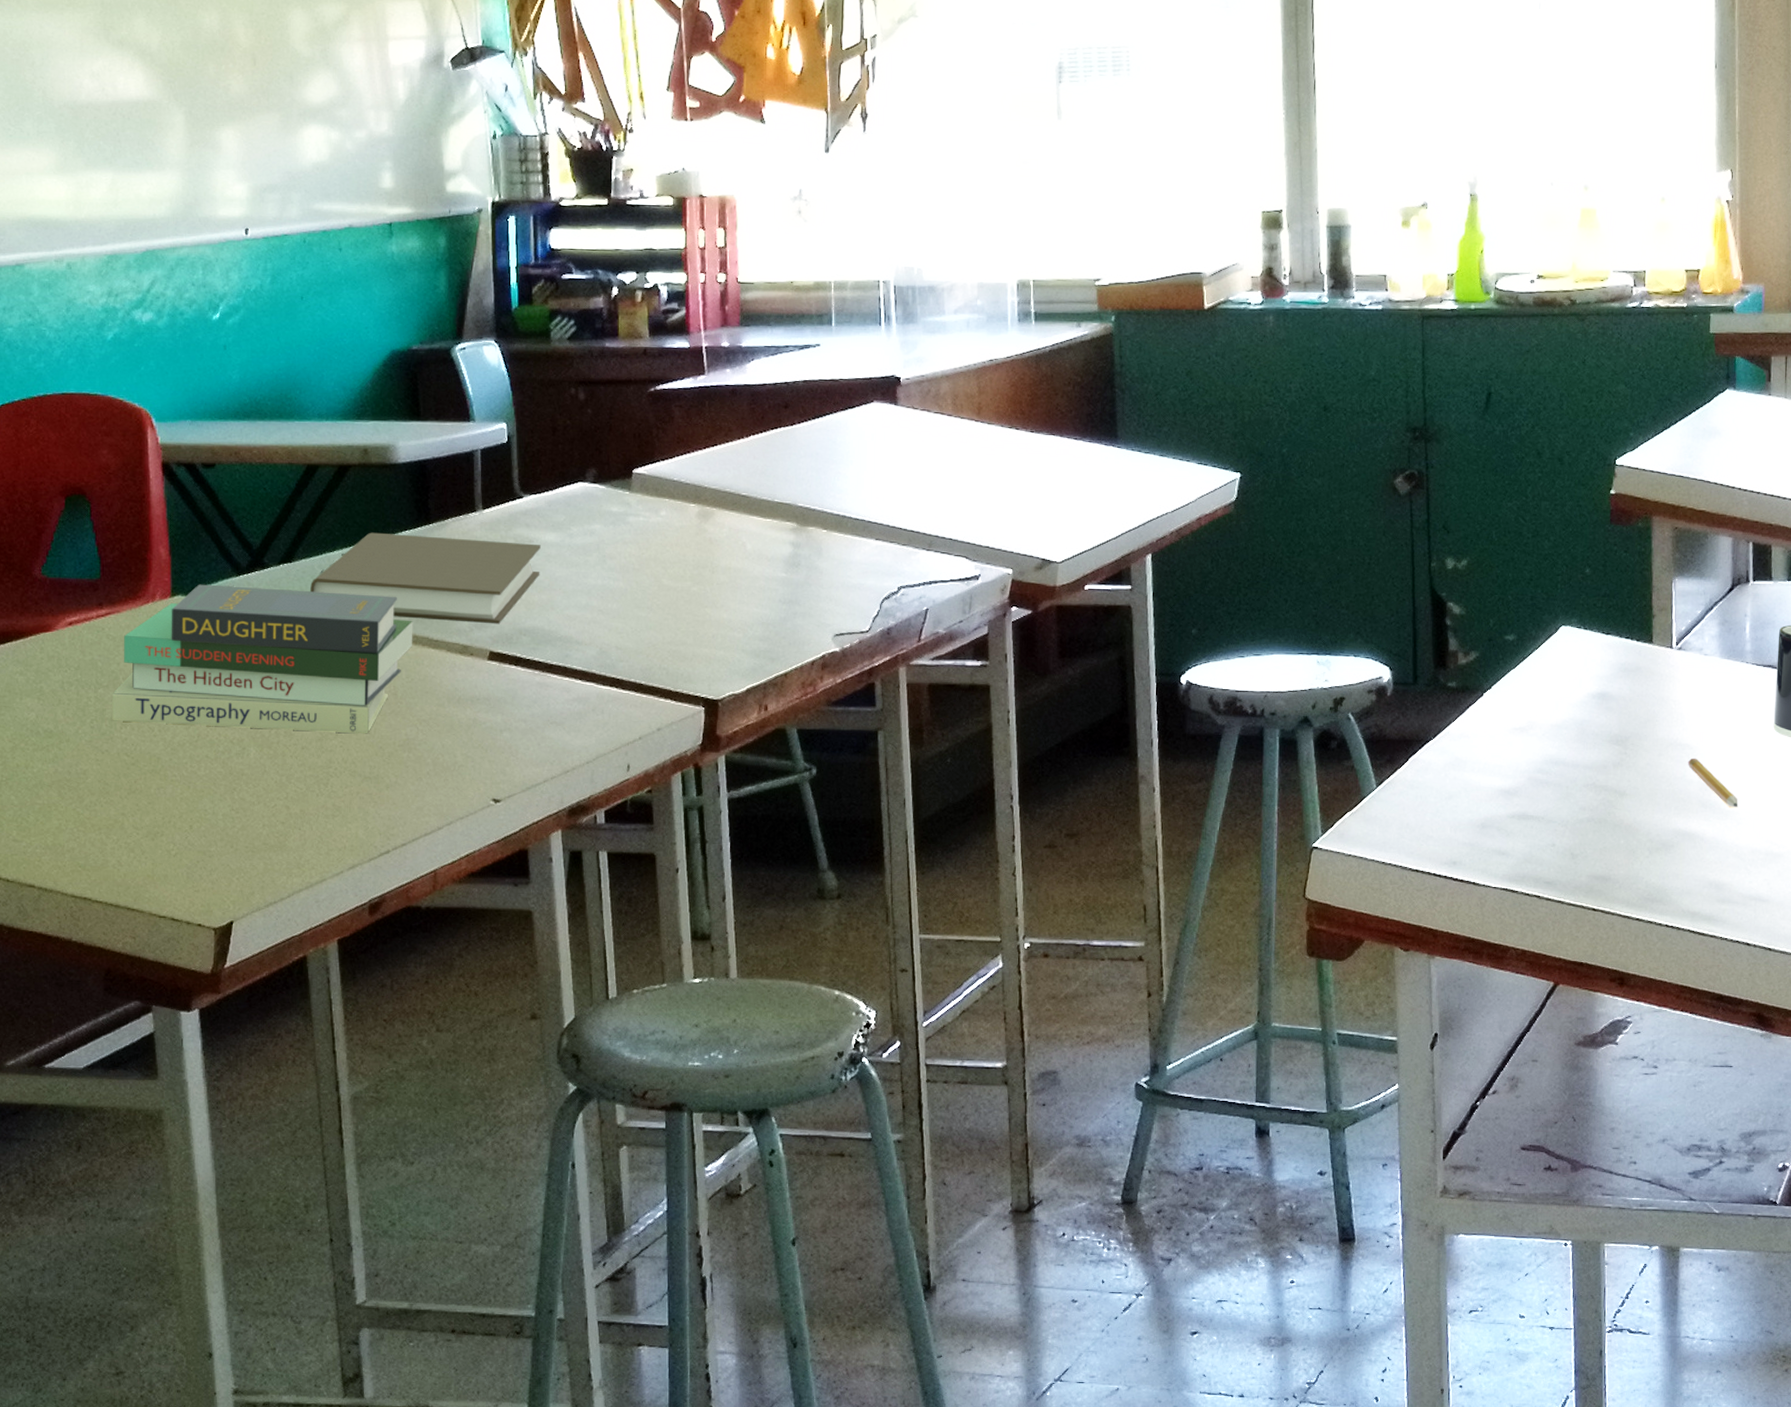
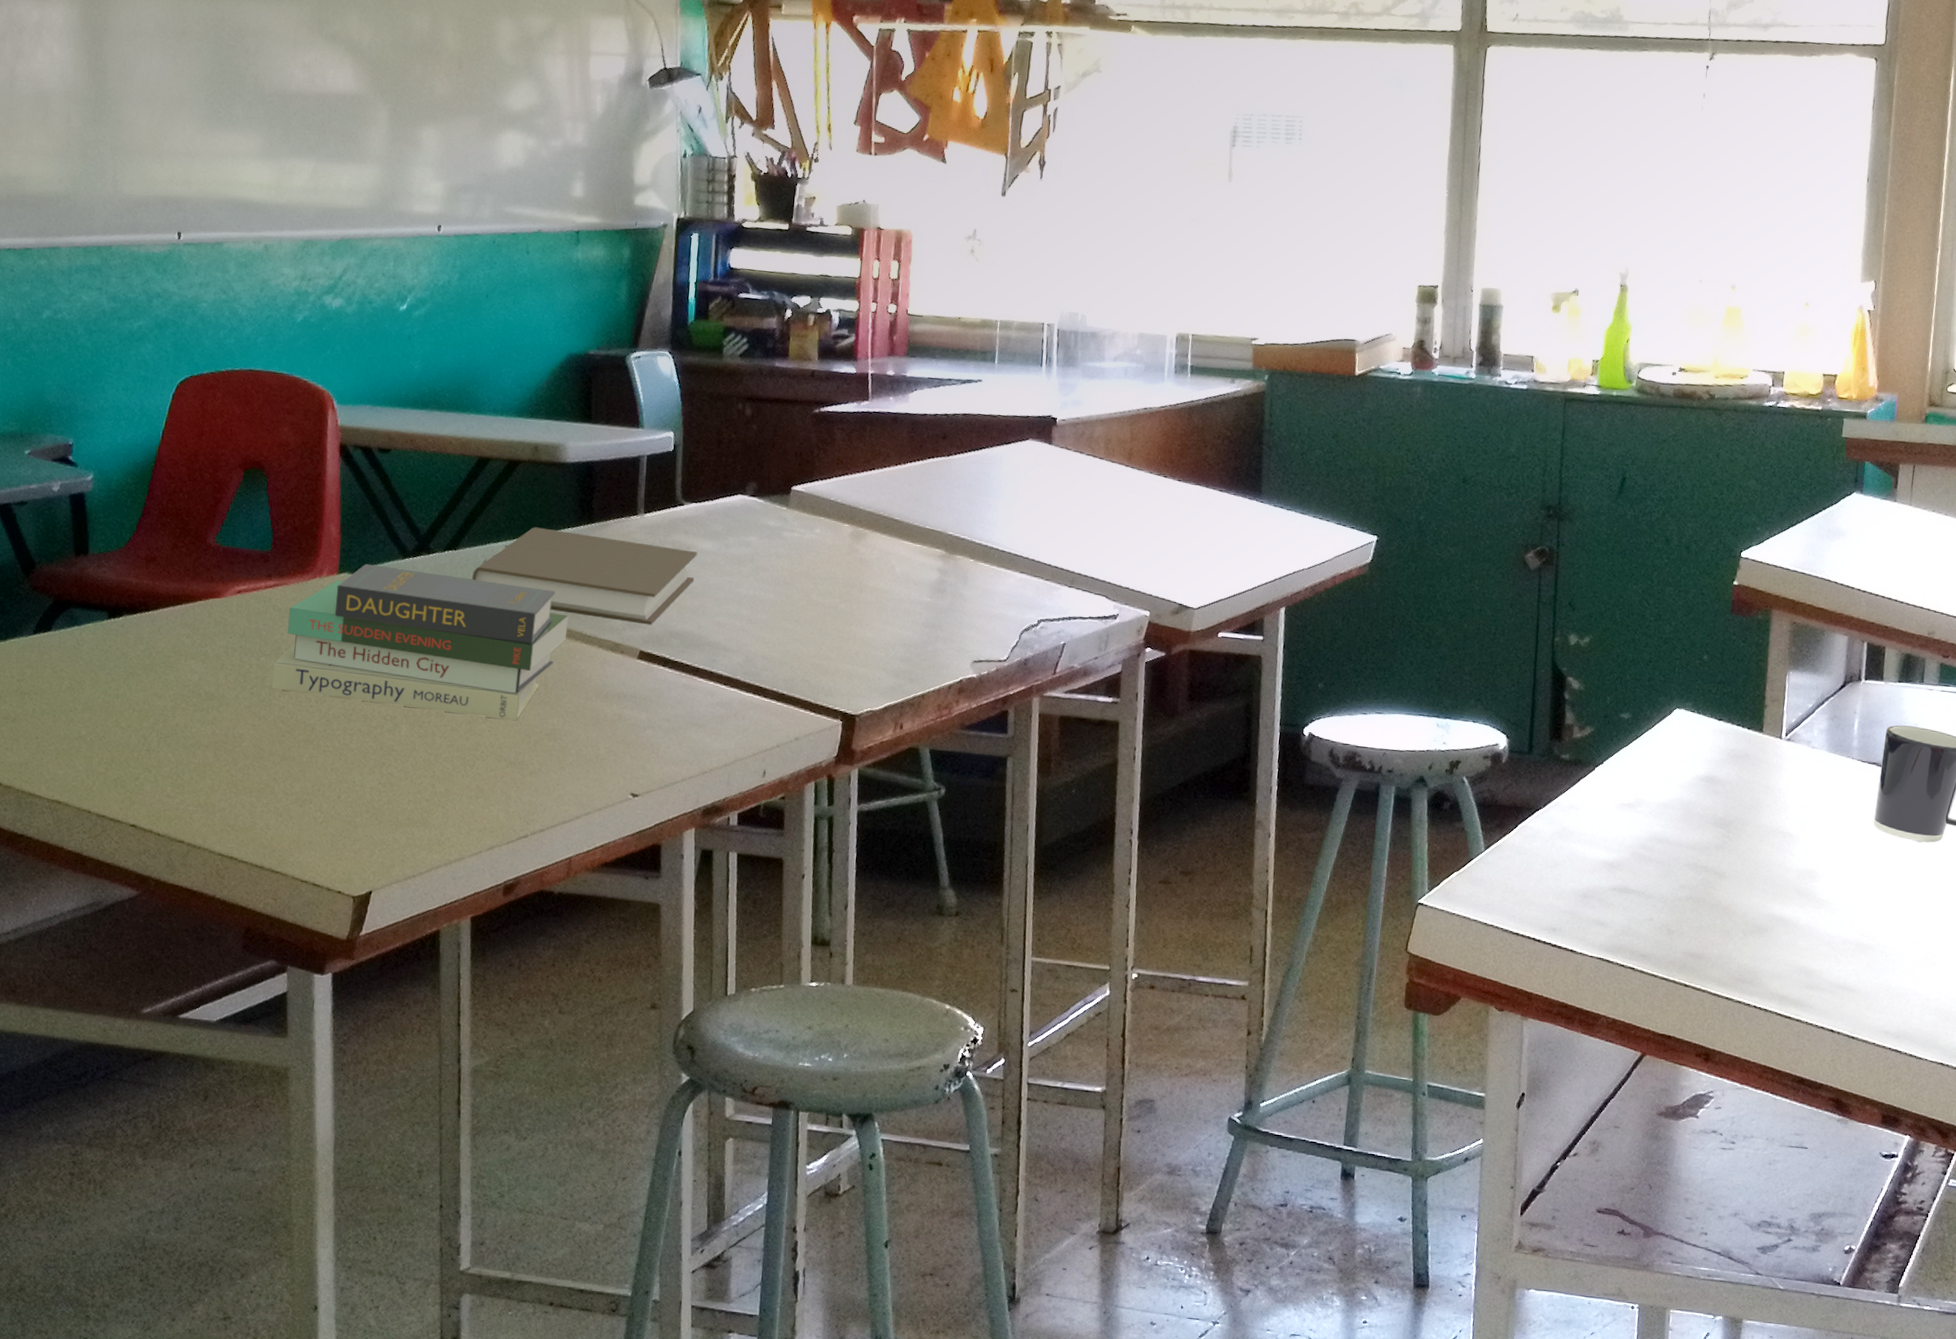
pencil: present [1688,758,1738,807] -> none [1788,846,1834,898]

